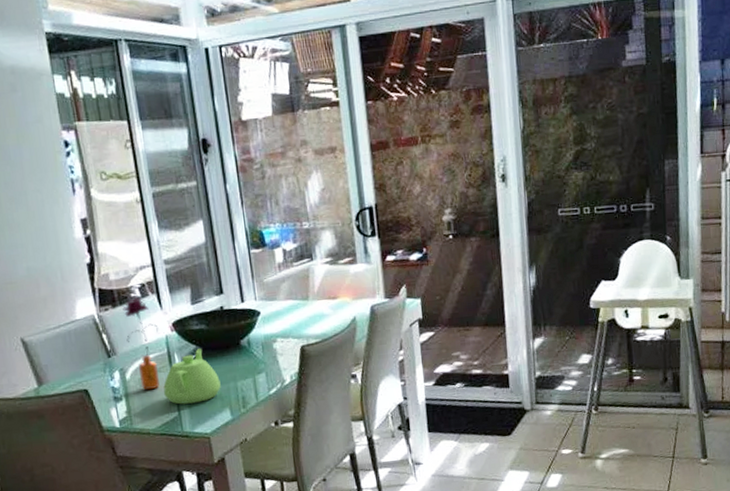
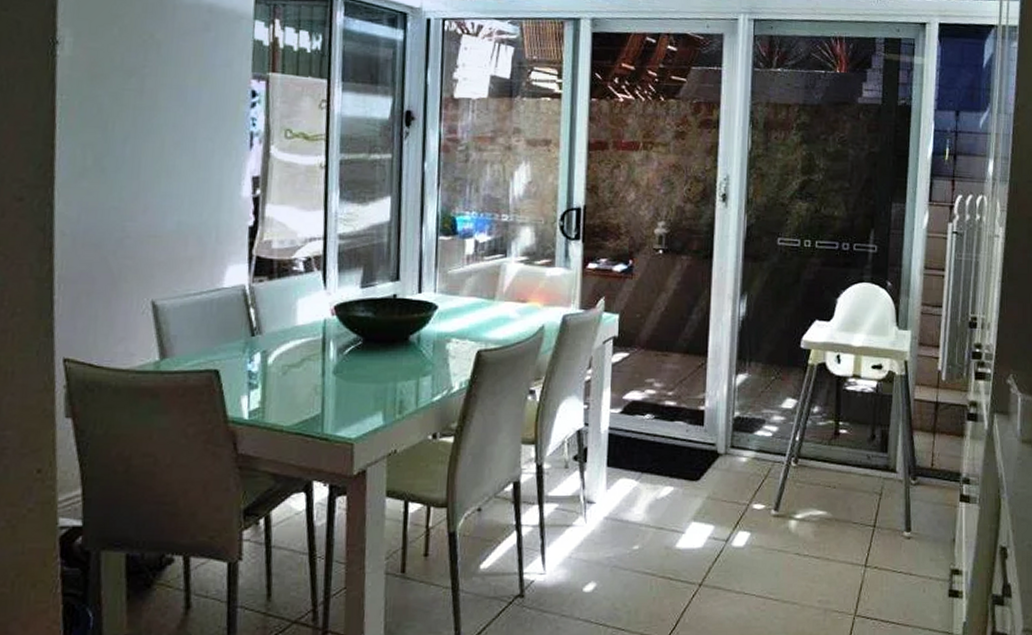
flower: present [123,297,160,391] -> none [277,271,318,380]
teapot: present [163,349,221,405] -> none [309,339,378,401]

